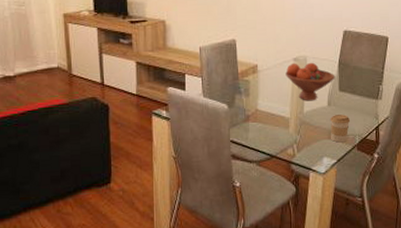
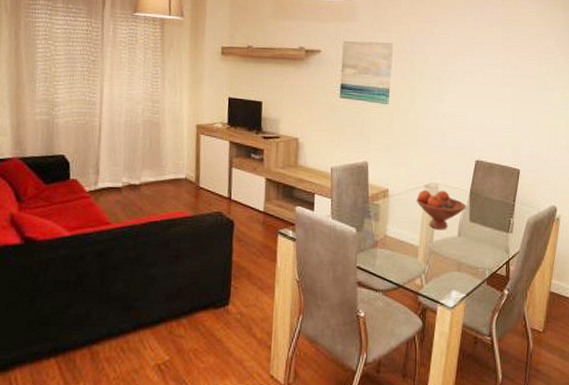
coffee cup: present [331,114,351,143] -> none [460,246,481,276]

